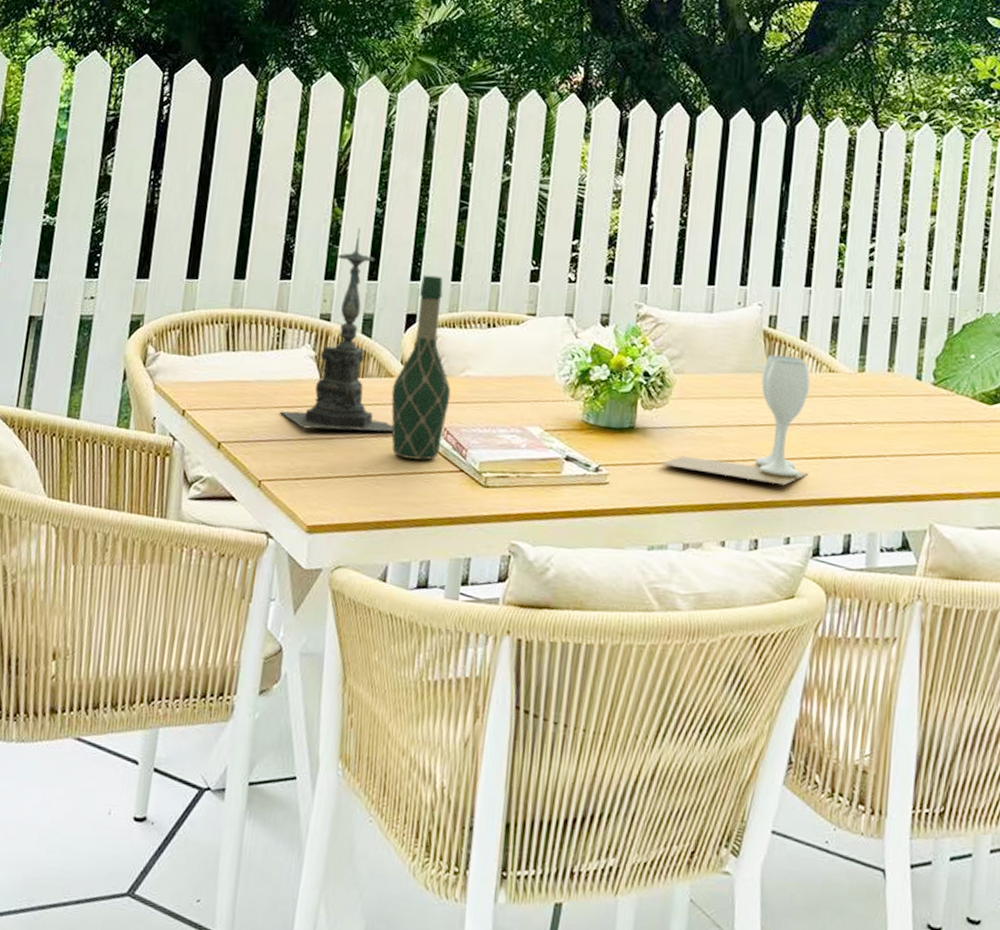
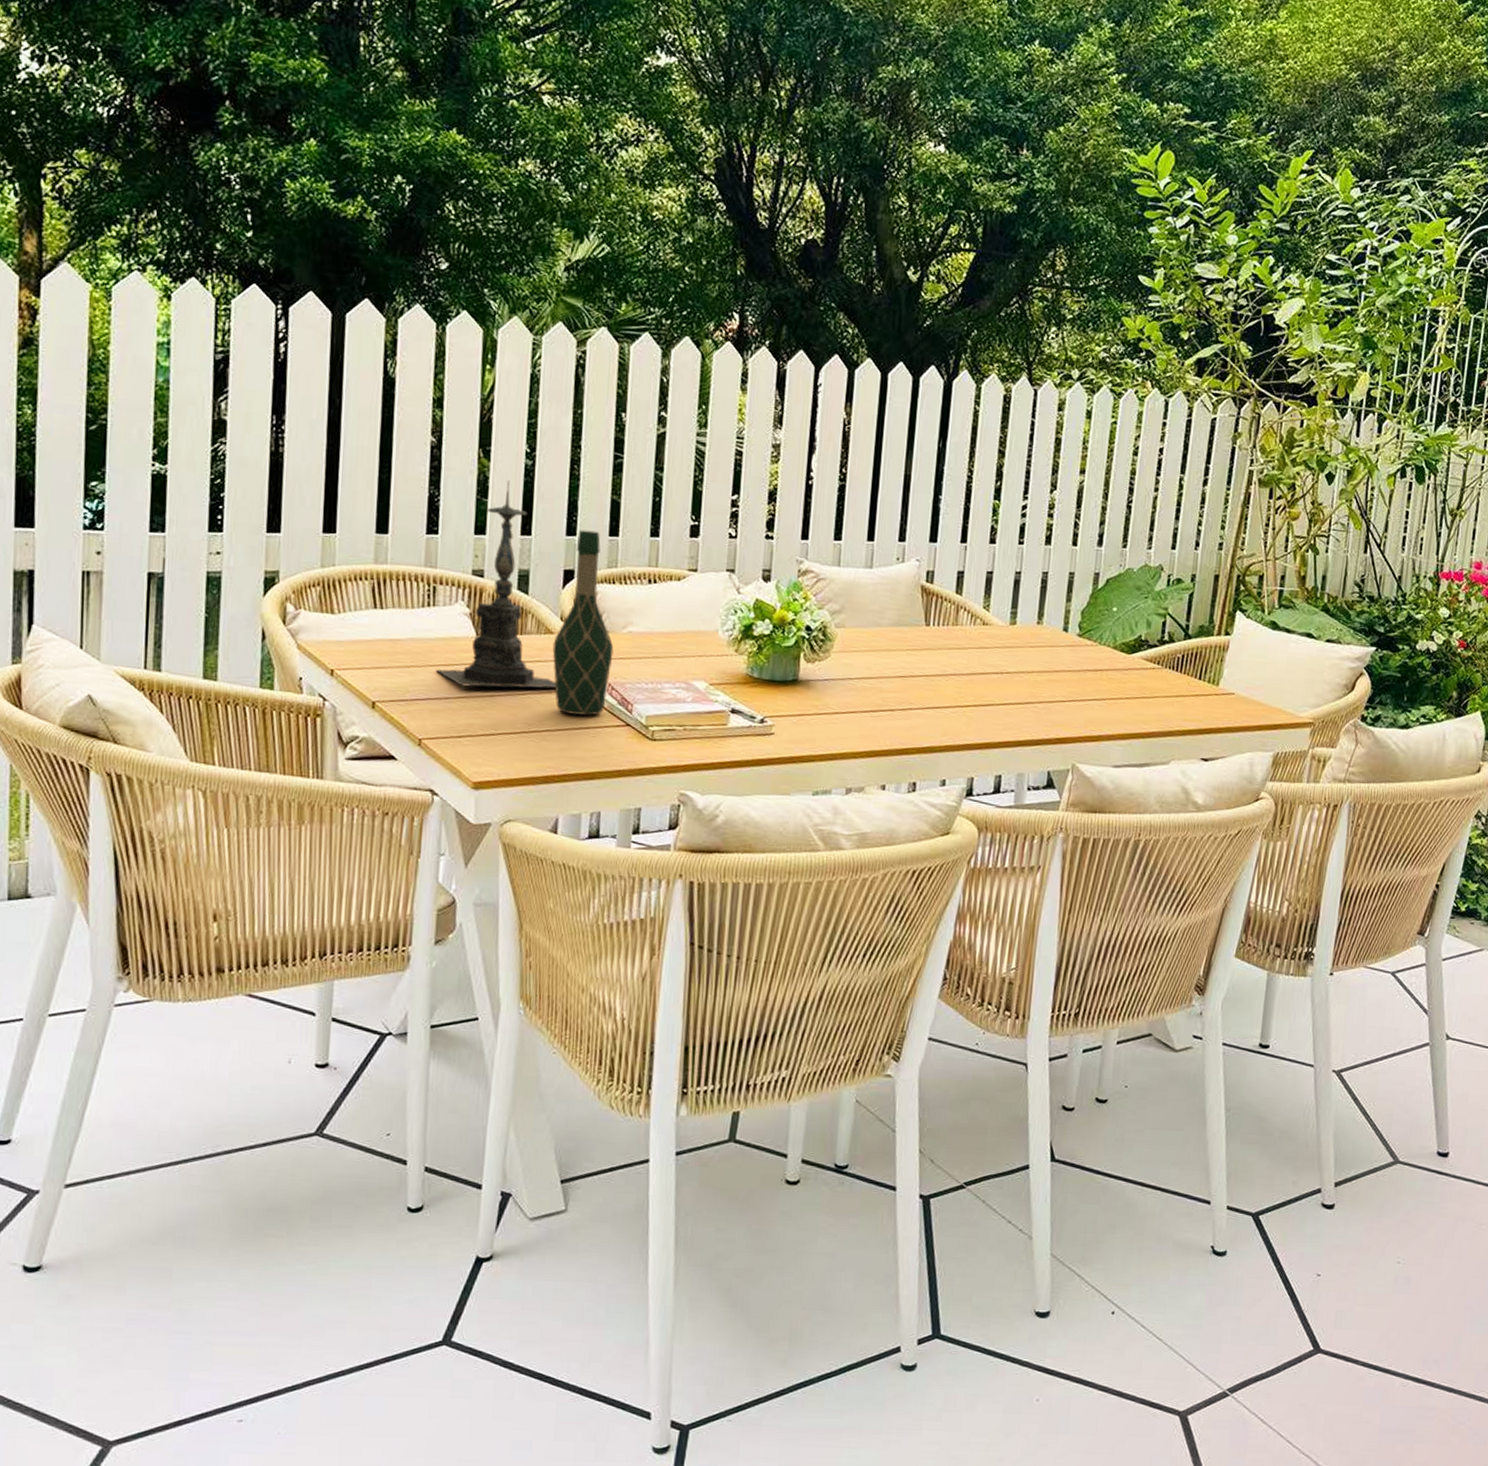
wineglass: present [660,354,811,486] -> none [823,608,966,732]

